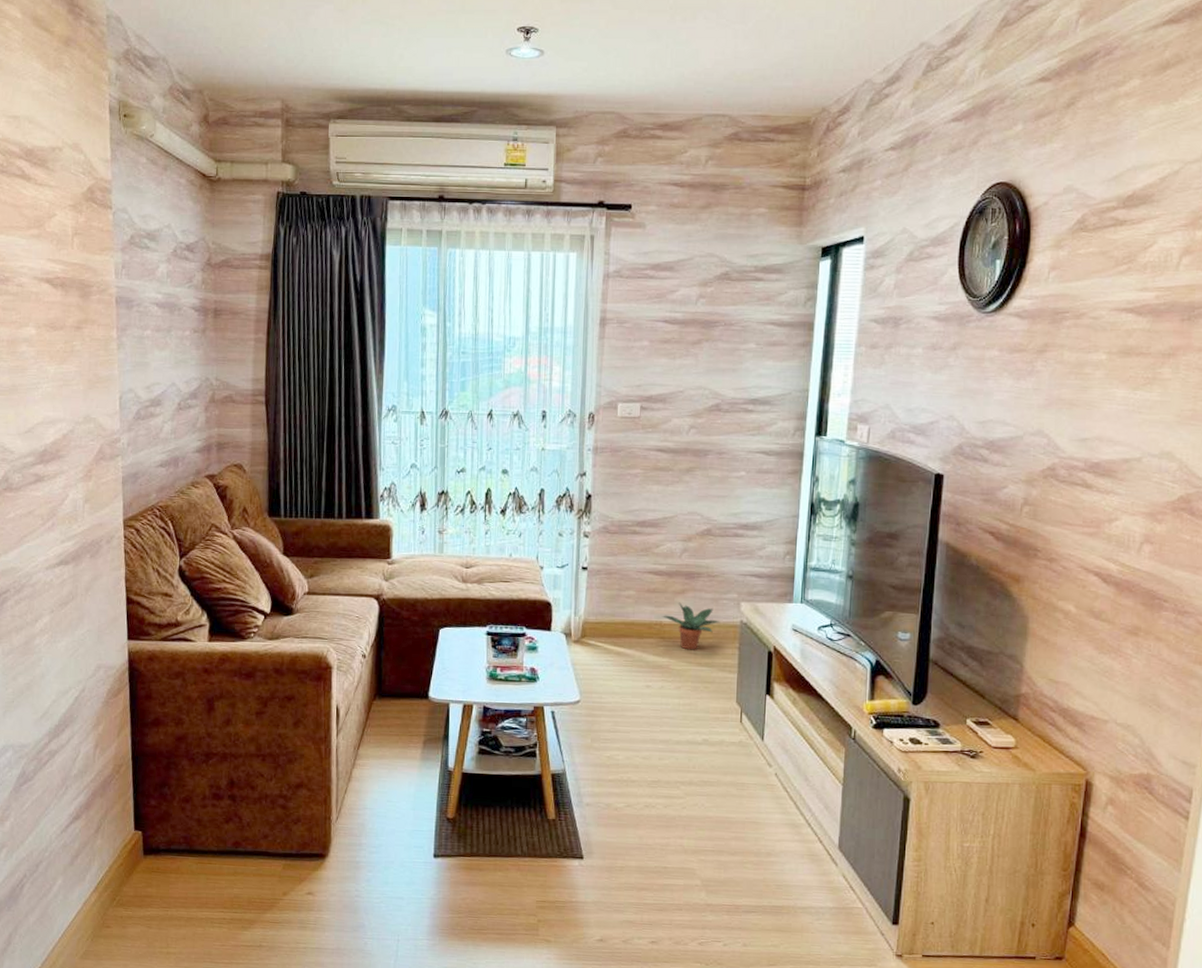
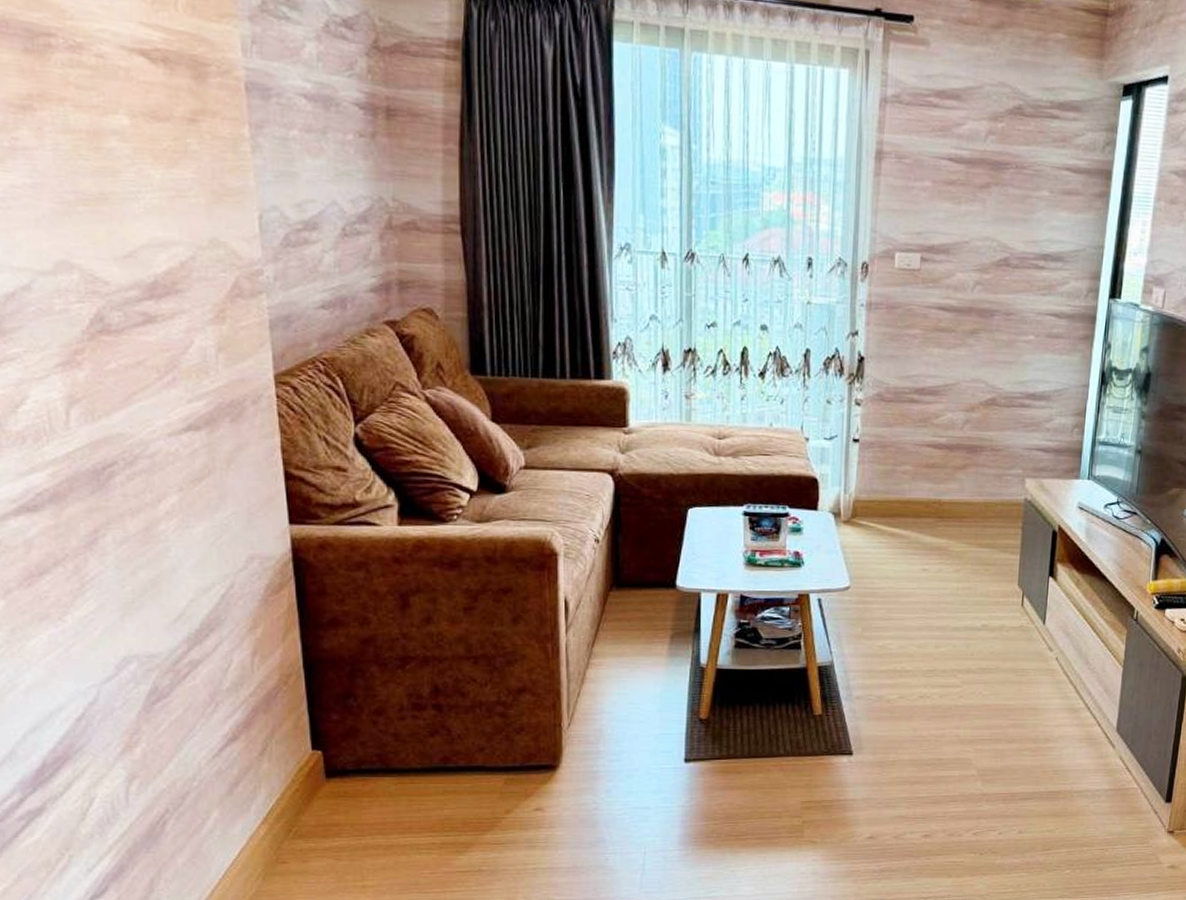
potted plant: present [663,602,720,650] -> none [942,478,1004,530]

